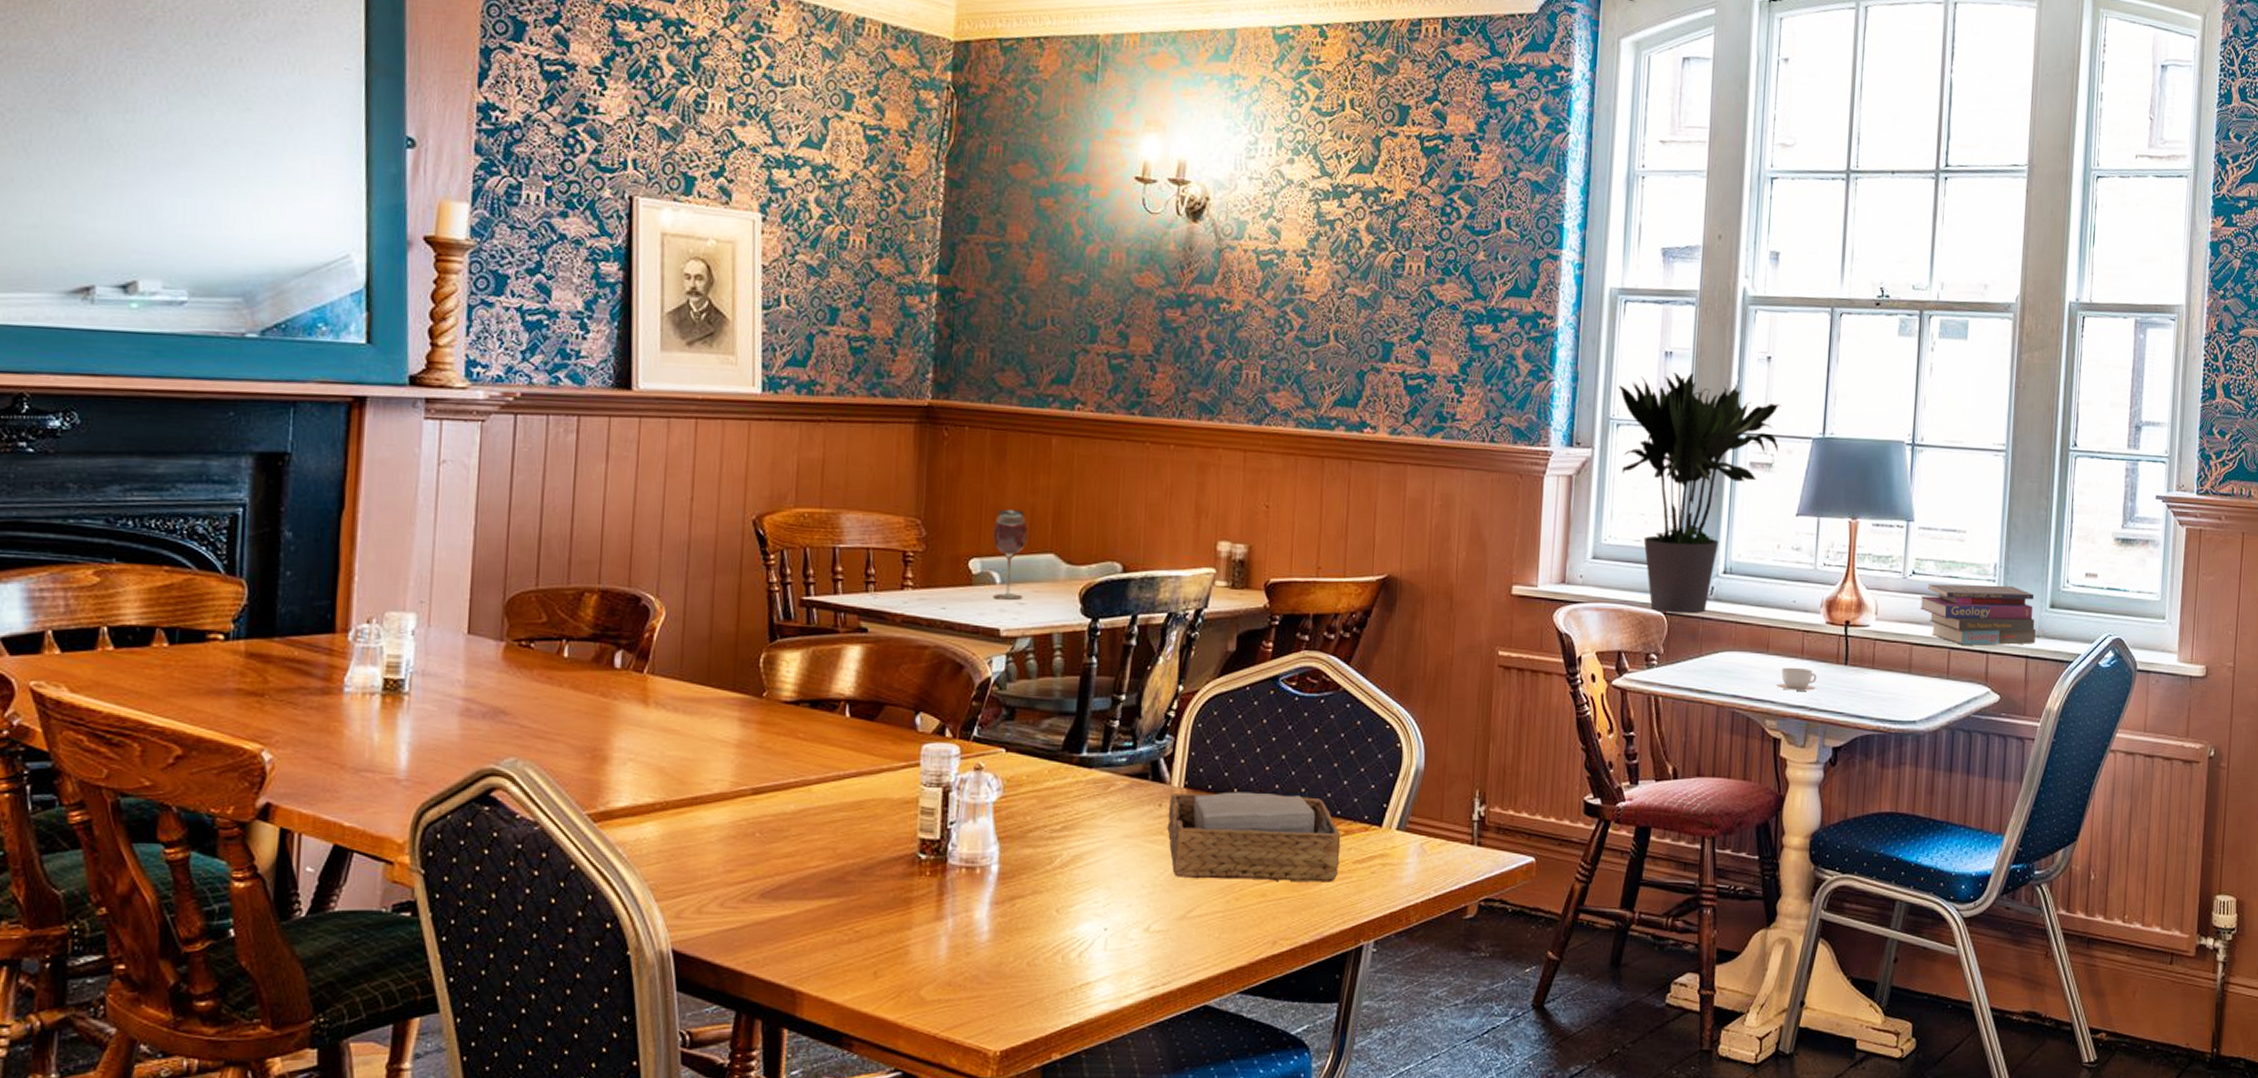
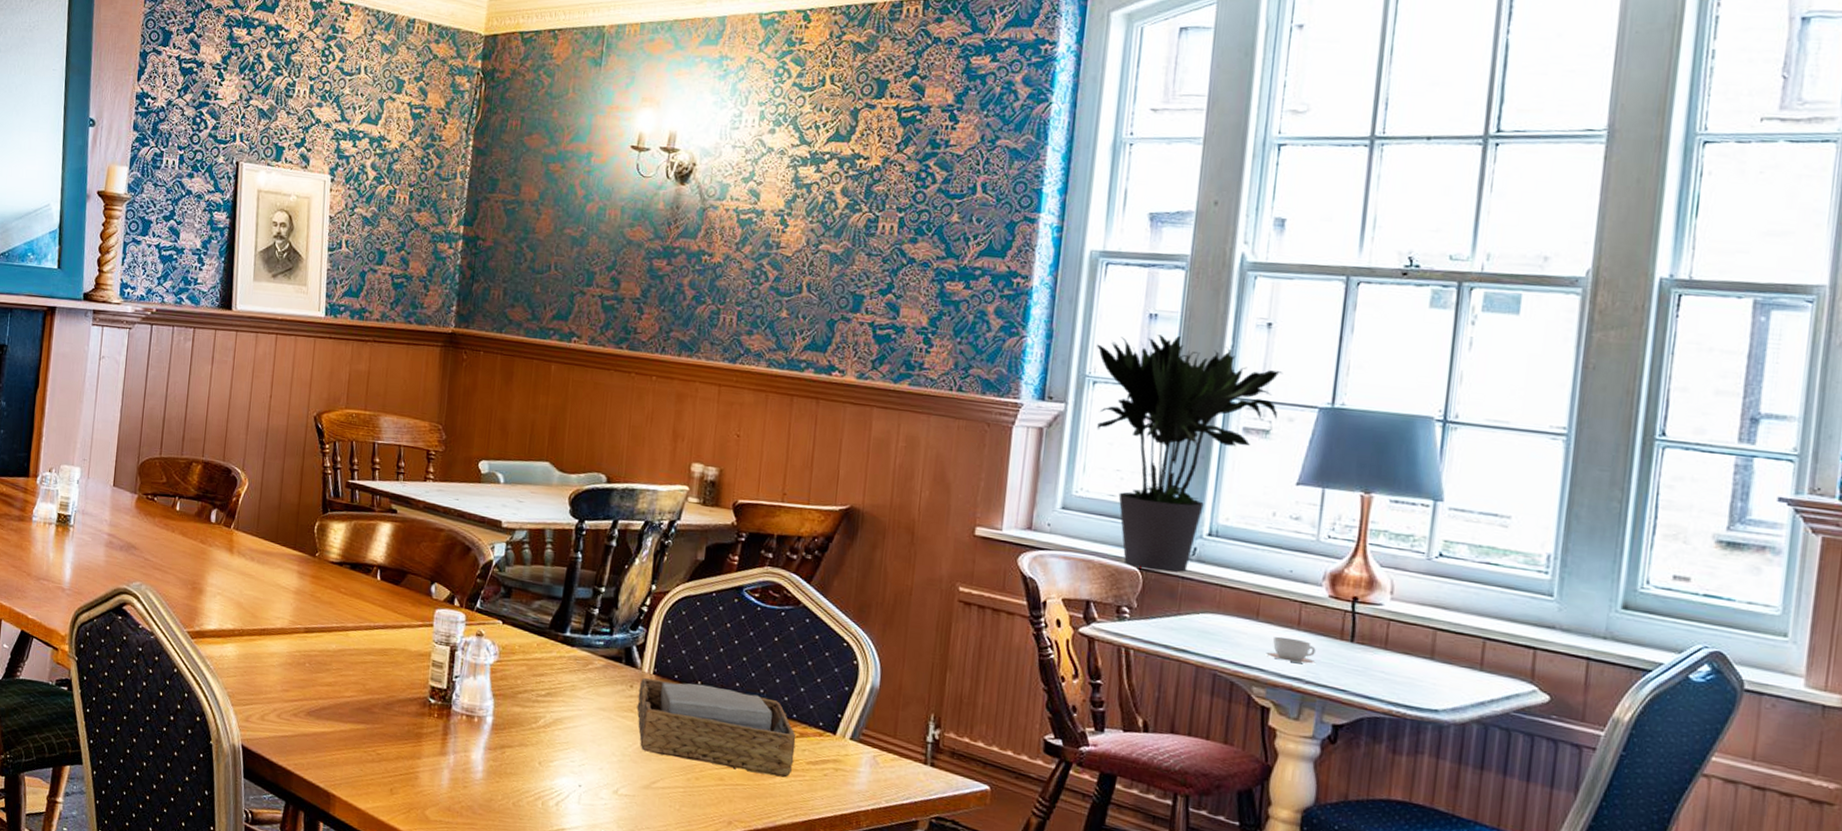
wineglass: present [992,509,1028,600] -> none [497,421,529,498]
books: present [1920,584,2036,646] -> none [1448,568,1602,646]

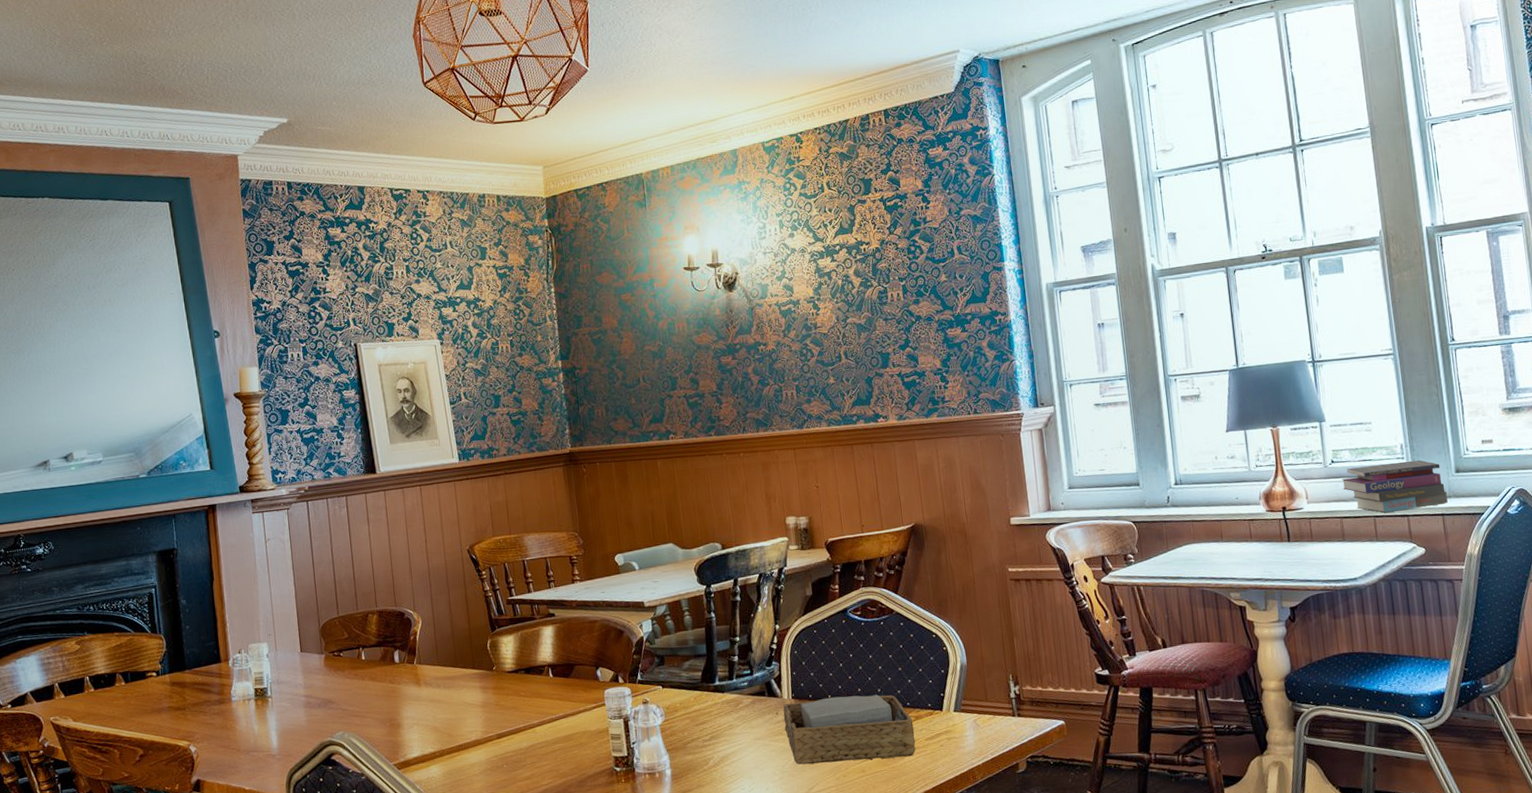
potted plant: present [1097,334,1283,572] -> none [1066,337,1202,521]
teacup: present [1266,636,1316,664] -> none [1233,549,1269,568]
books: none [1448,568,1602,646] -> present [1341,460,1448,513]

